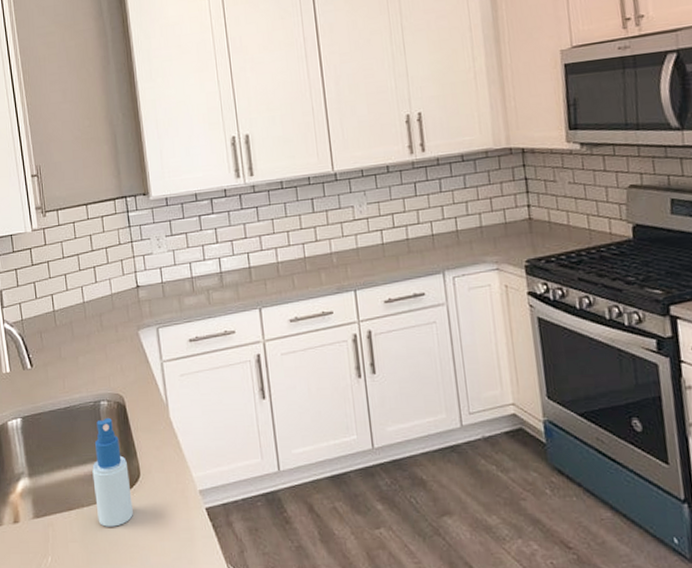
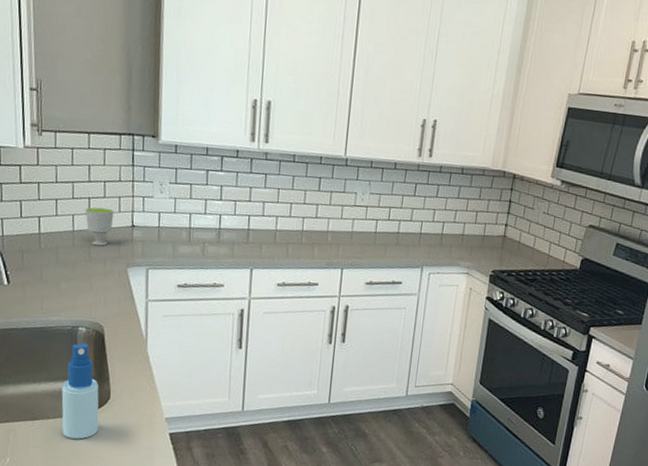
cup: none [92,273,119,314] -> present [85,207,114,246]

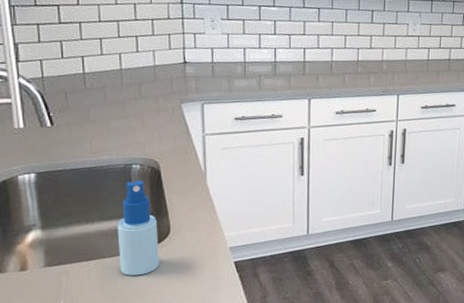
cup: present [85,207,114,246] -> none [132,45,164,84]

